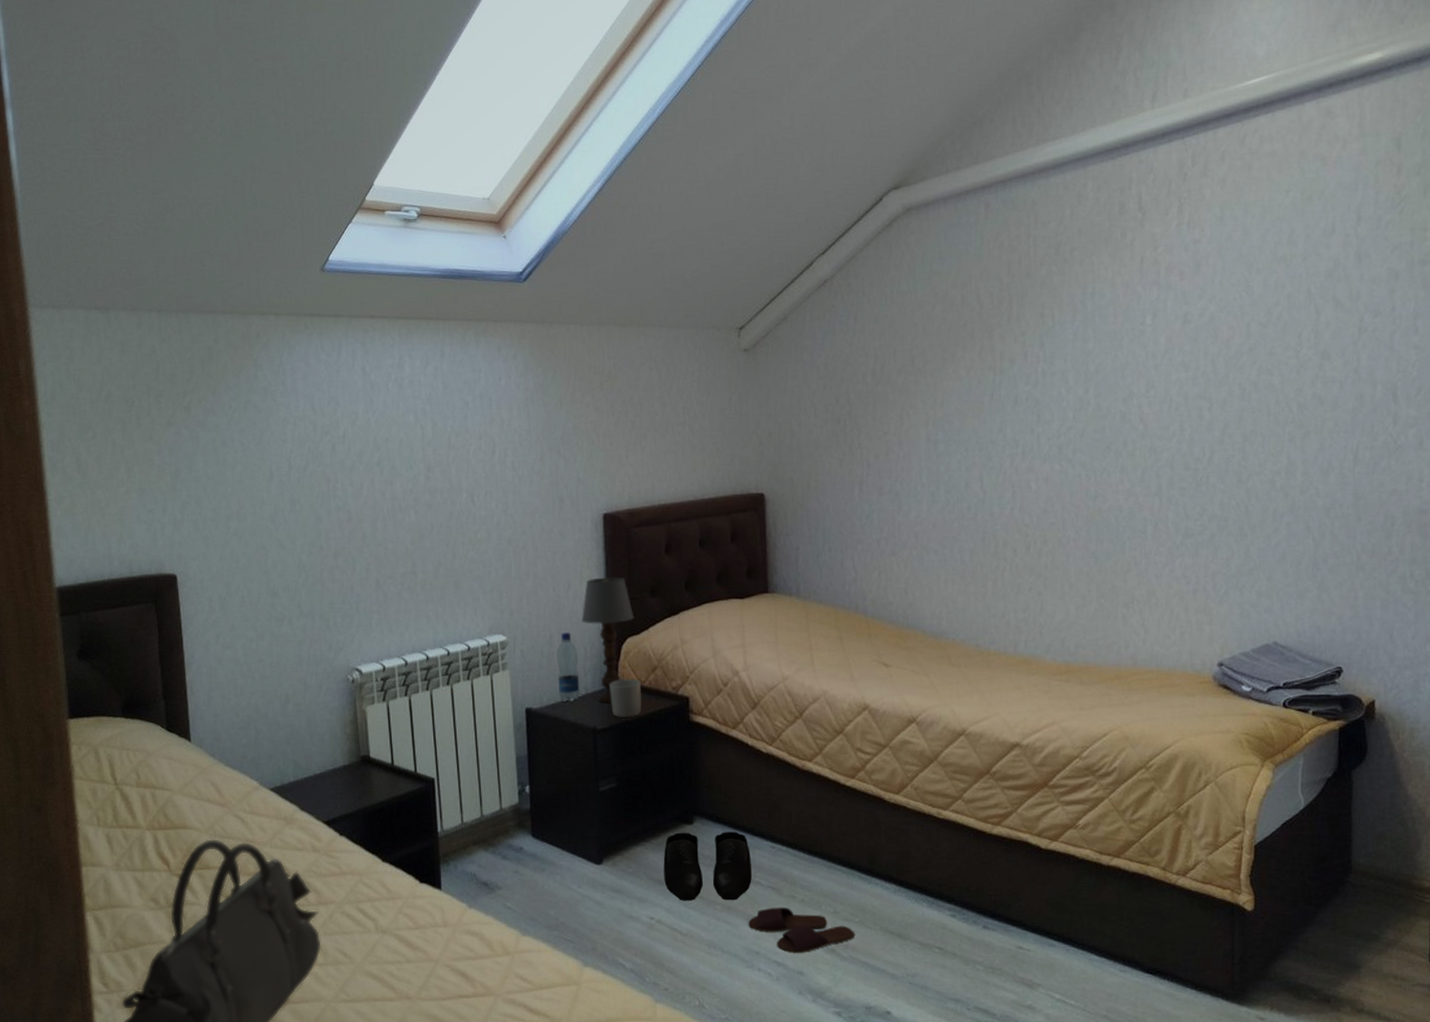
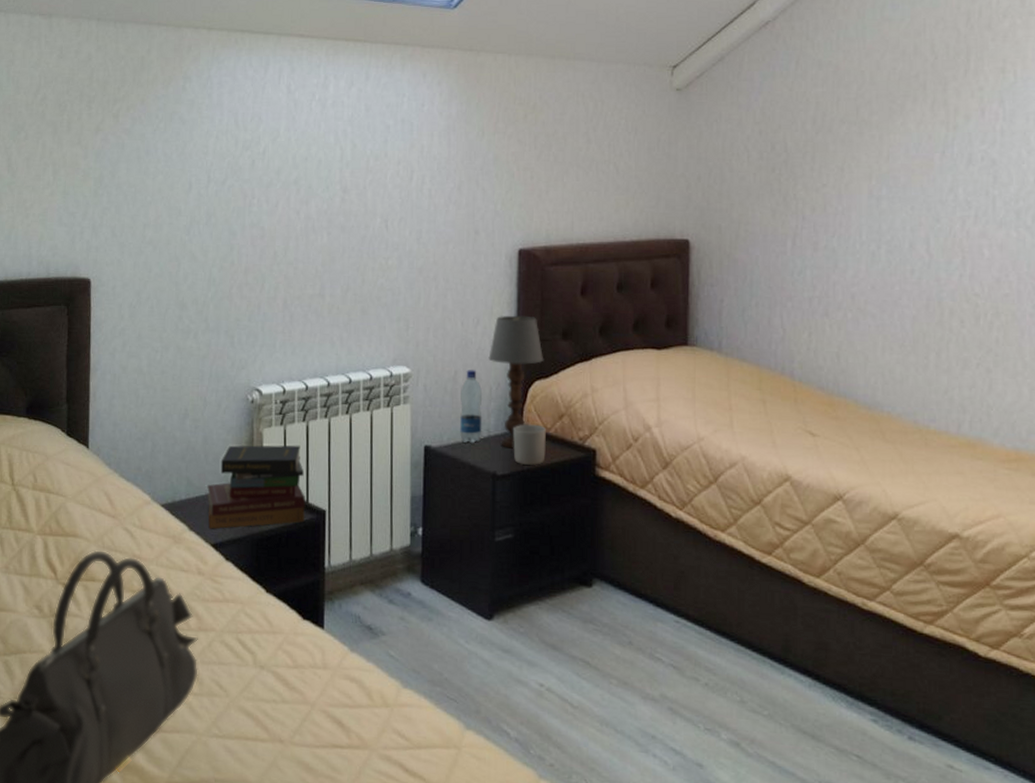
books: none [315,719,414,807] -> present [207,445,305,530]
shoe: present [663,831,752,901] -> none [557,594,652,676]
slippers: present [748,907,856,952] -> none [645,688,763,742]

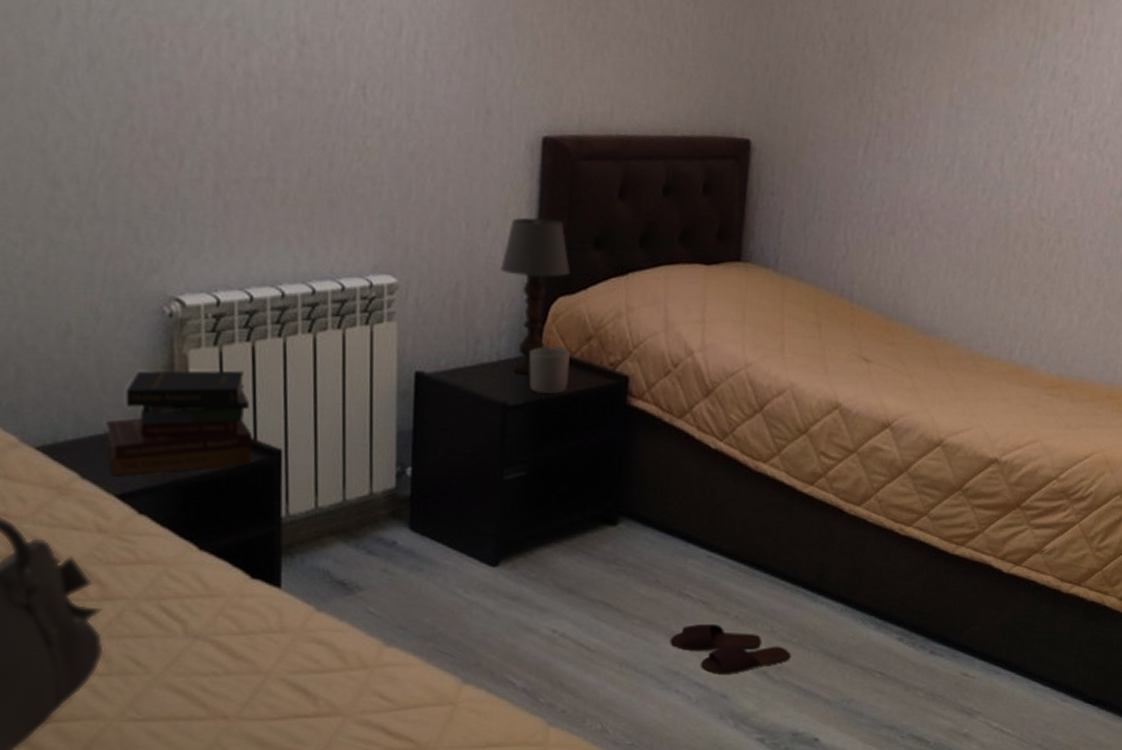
bottle: present [460,370,482,444] -> none [462,282,491,370]
slippers: none [645,688,763,742] -> present [670,623,792,673]

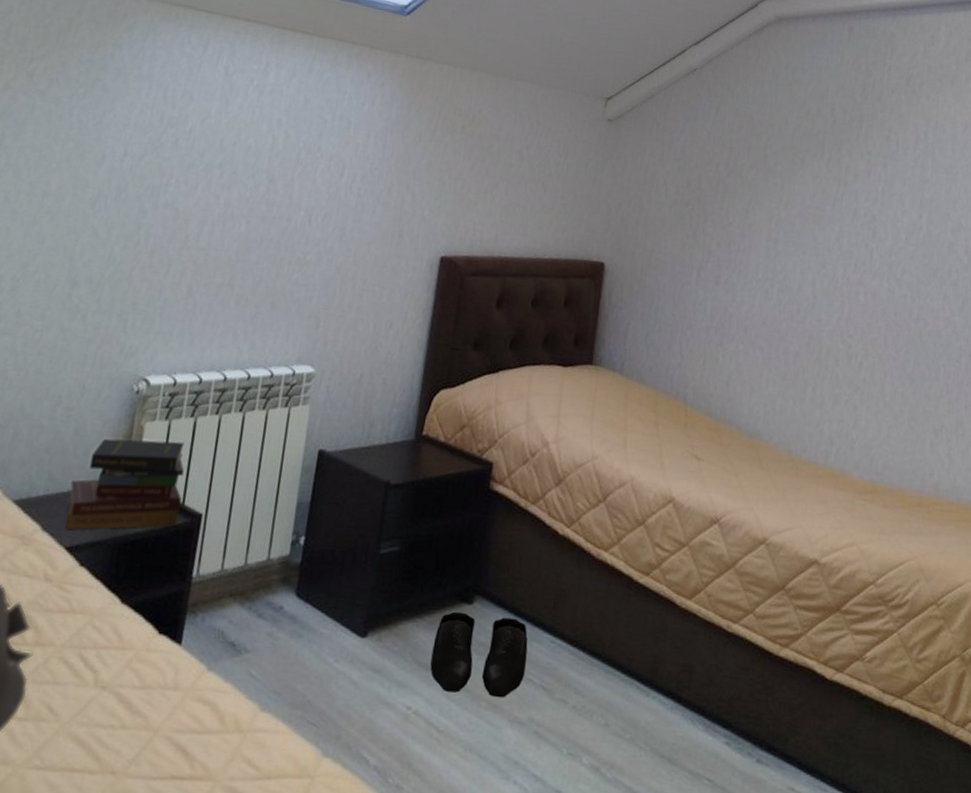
table lamp: present [500,216,571,375] -> none [396,320,453,458]
mug: present [528,347,570,394] -> none [410,433,446,476]
shoe: none [574,534,683,615] -> present [430,611,528,698]
slippers: present [670,623,792,673] -> none [512,711,624,767]

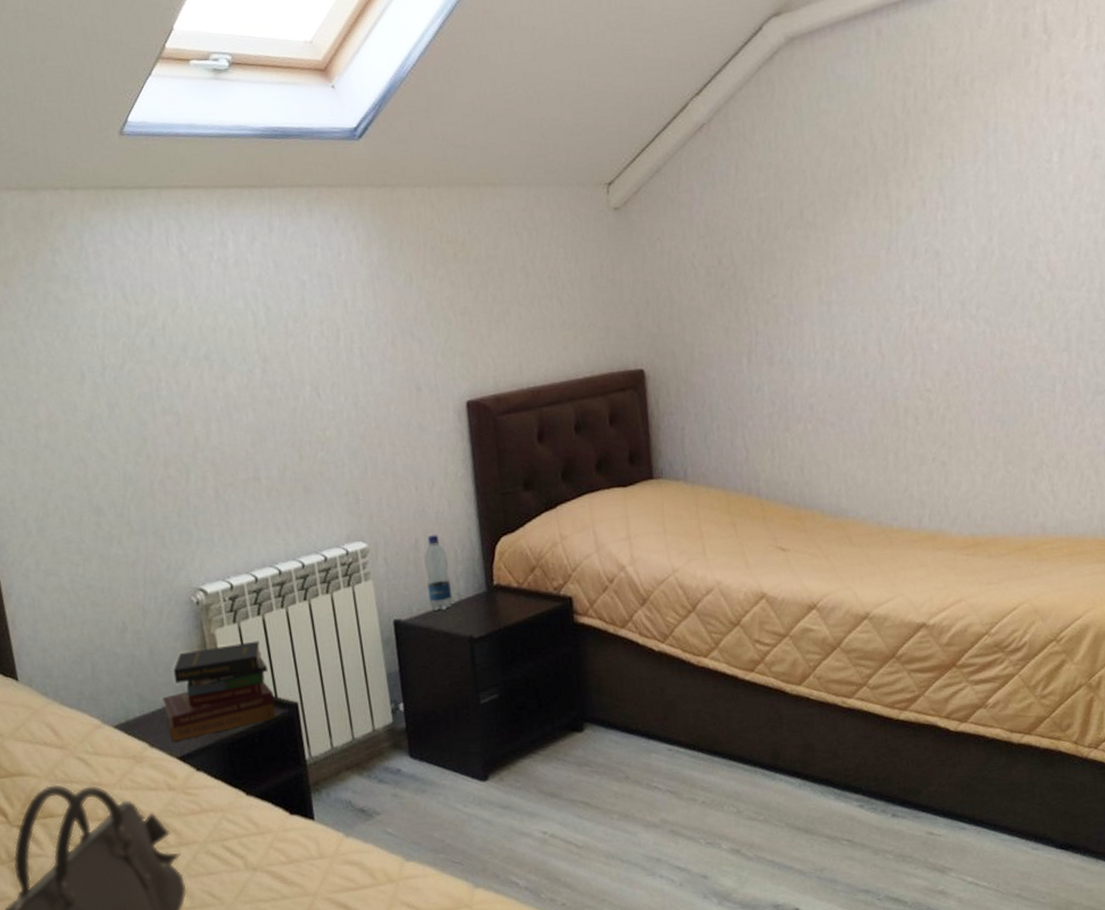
bottle: none [357,374,386,451] -> present [424,535,453,612]
shoe: present [430,611,528,698] -> none [553,736,649,813]

